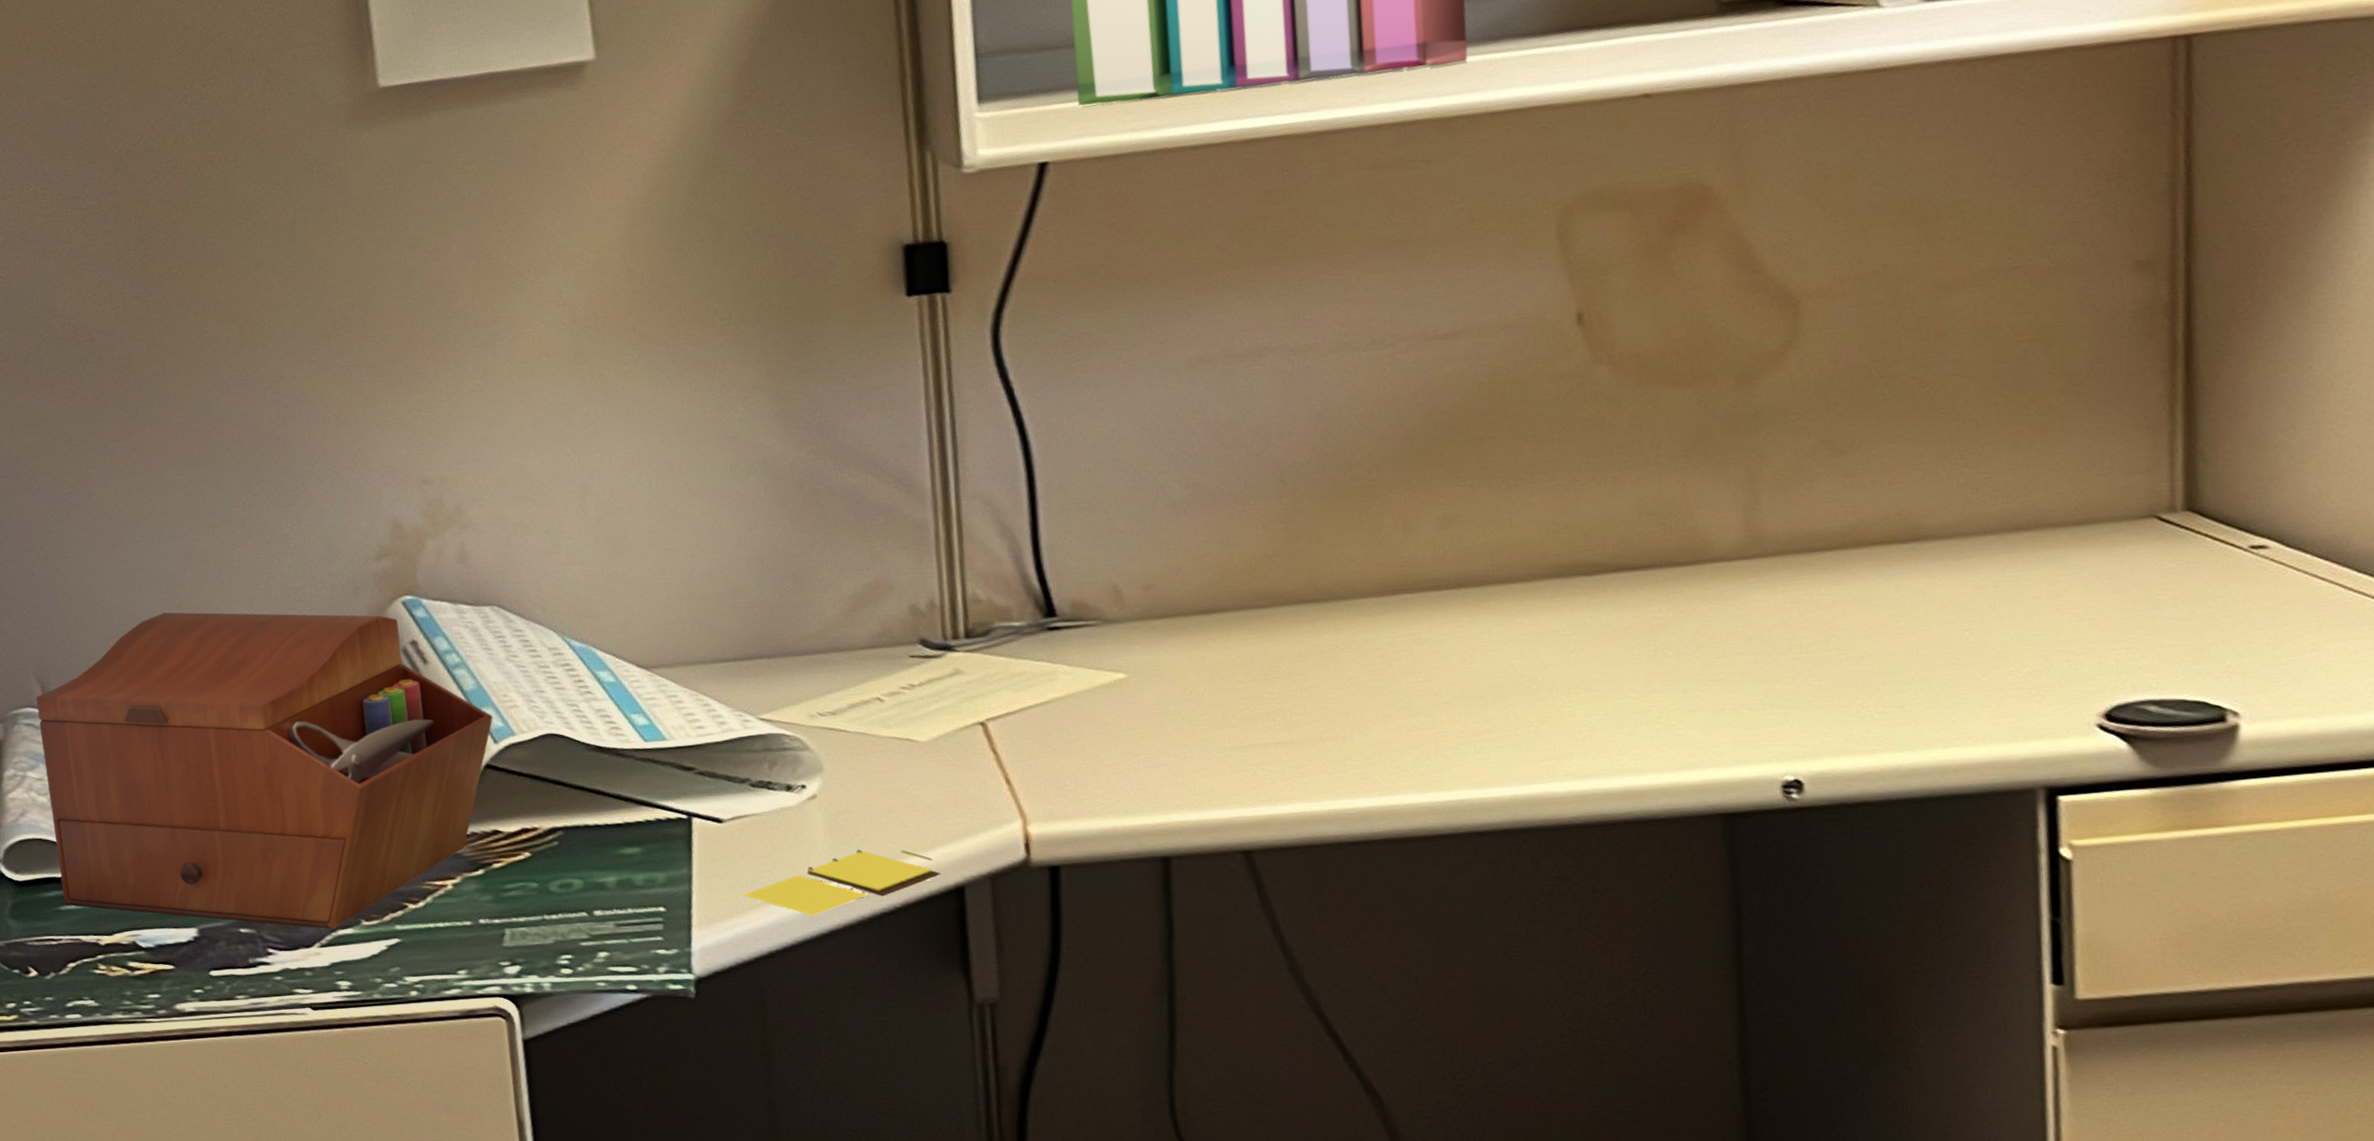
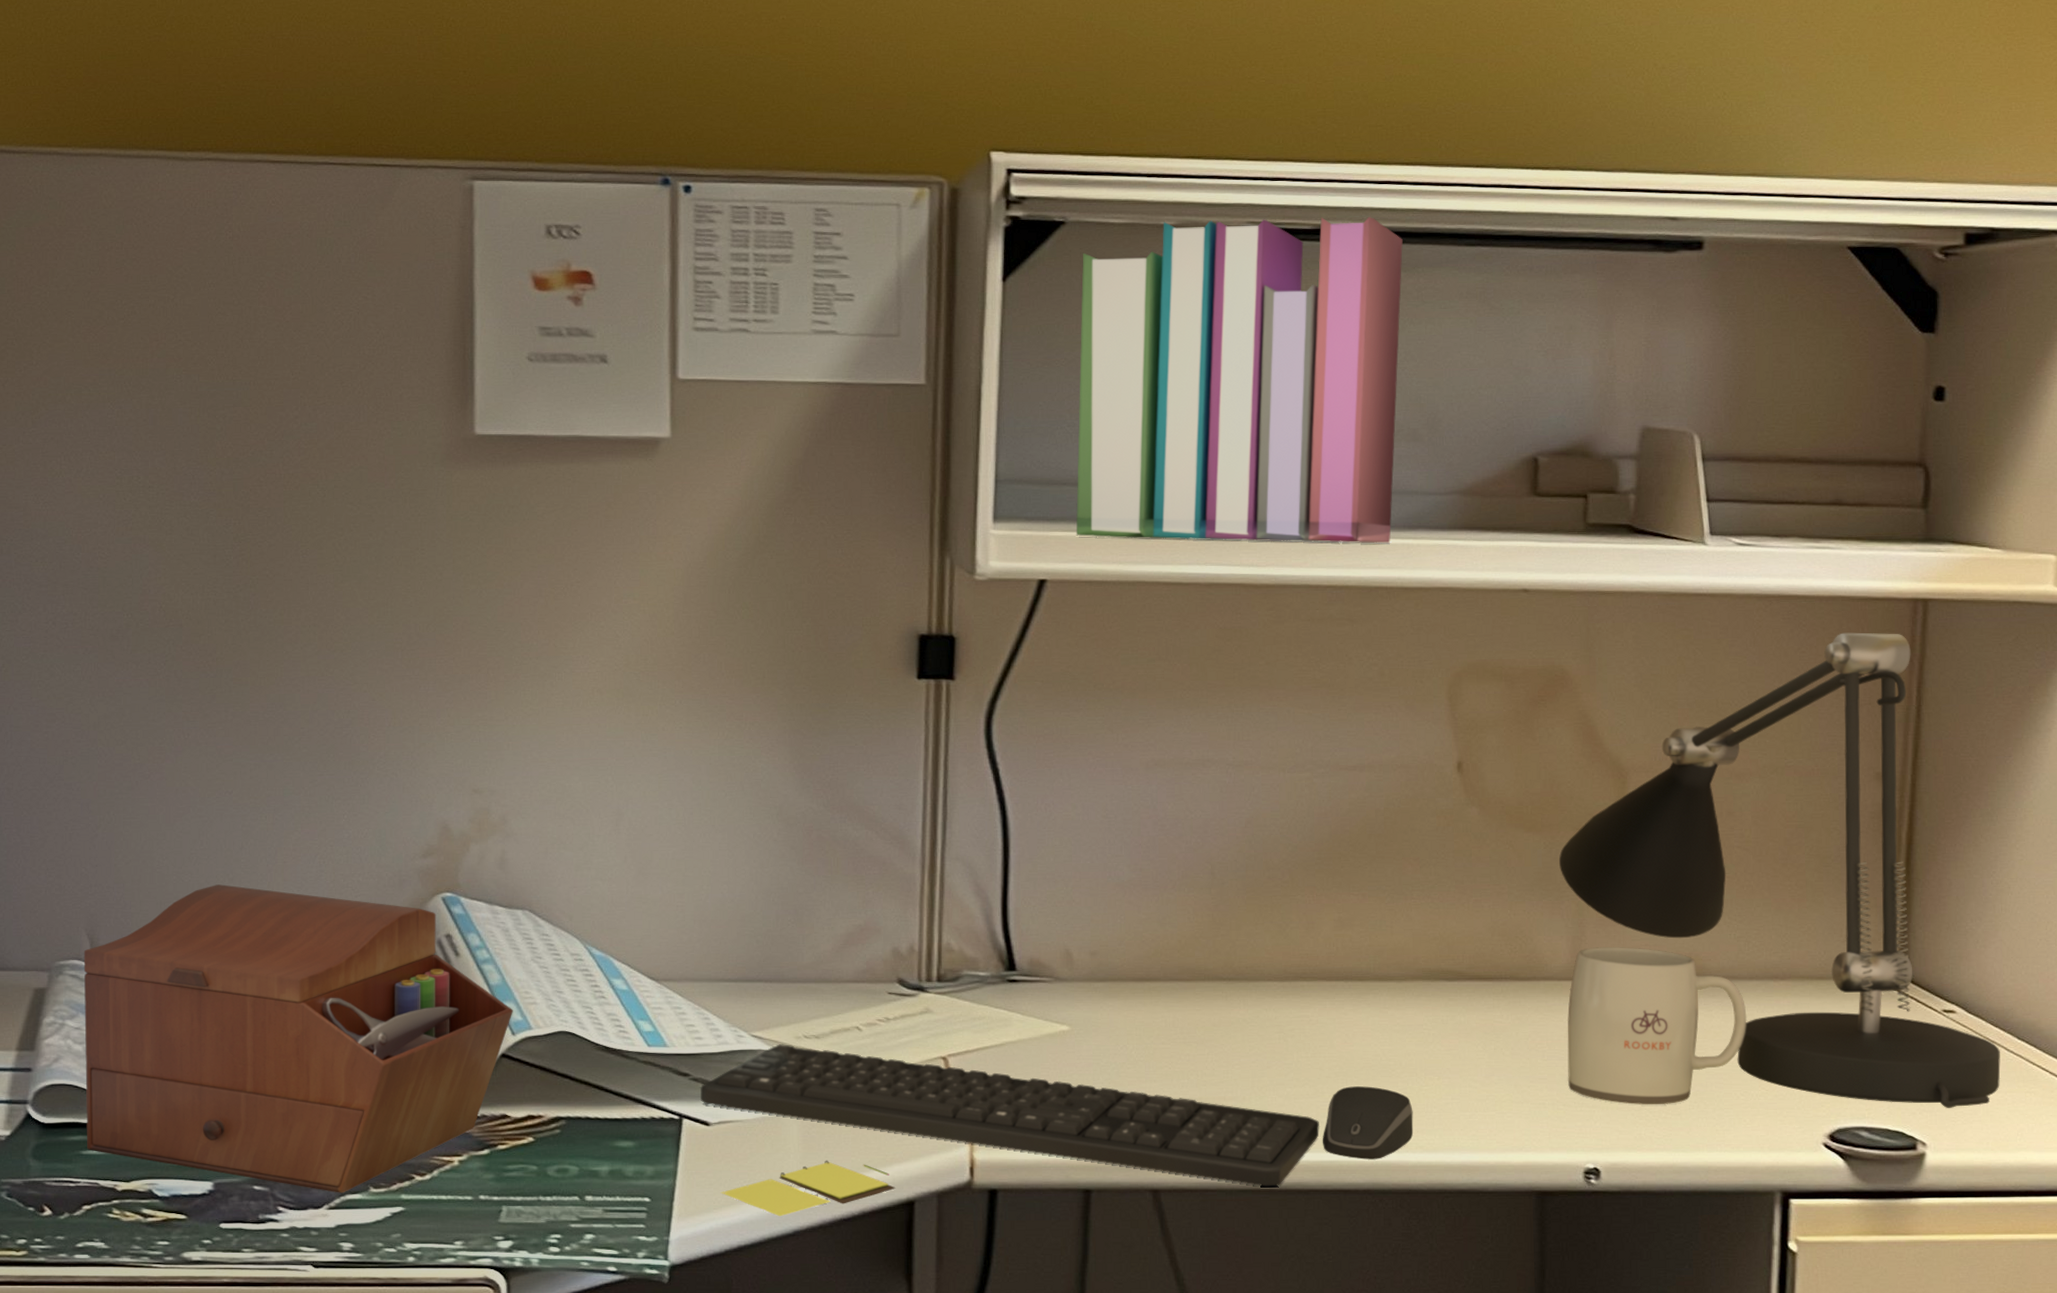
computer keyboard: none [708,725,1442,836] -> present [700,1044,1320,1187]
computer mouse: none [1445,708,1560,795] -> present [1322,1086,1414,1160]
desk lamp: none [1718,83,2337,668] -> present [1559,632,2001,1108]
mug: none [1744,510,1983,700] -> present [1567,947,1747,1104]

